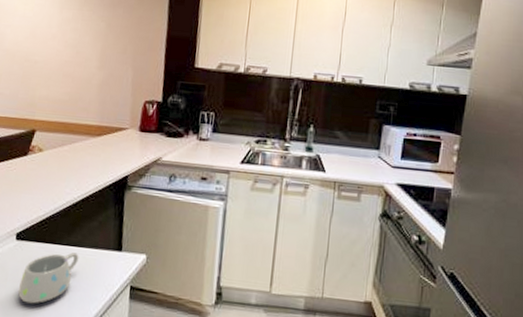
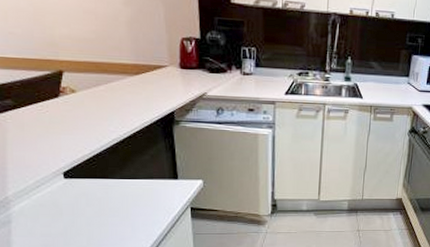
mug: present [18,252,79,304] -> none [77,184,135,232]

